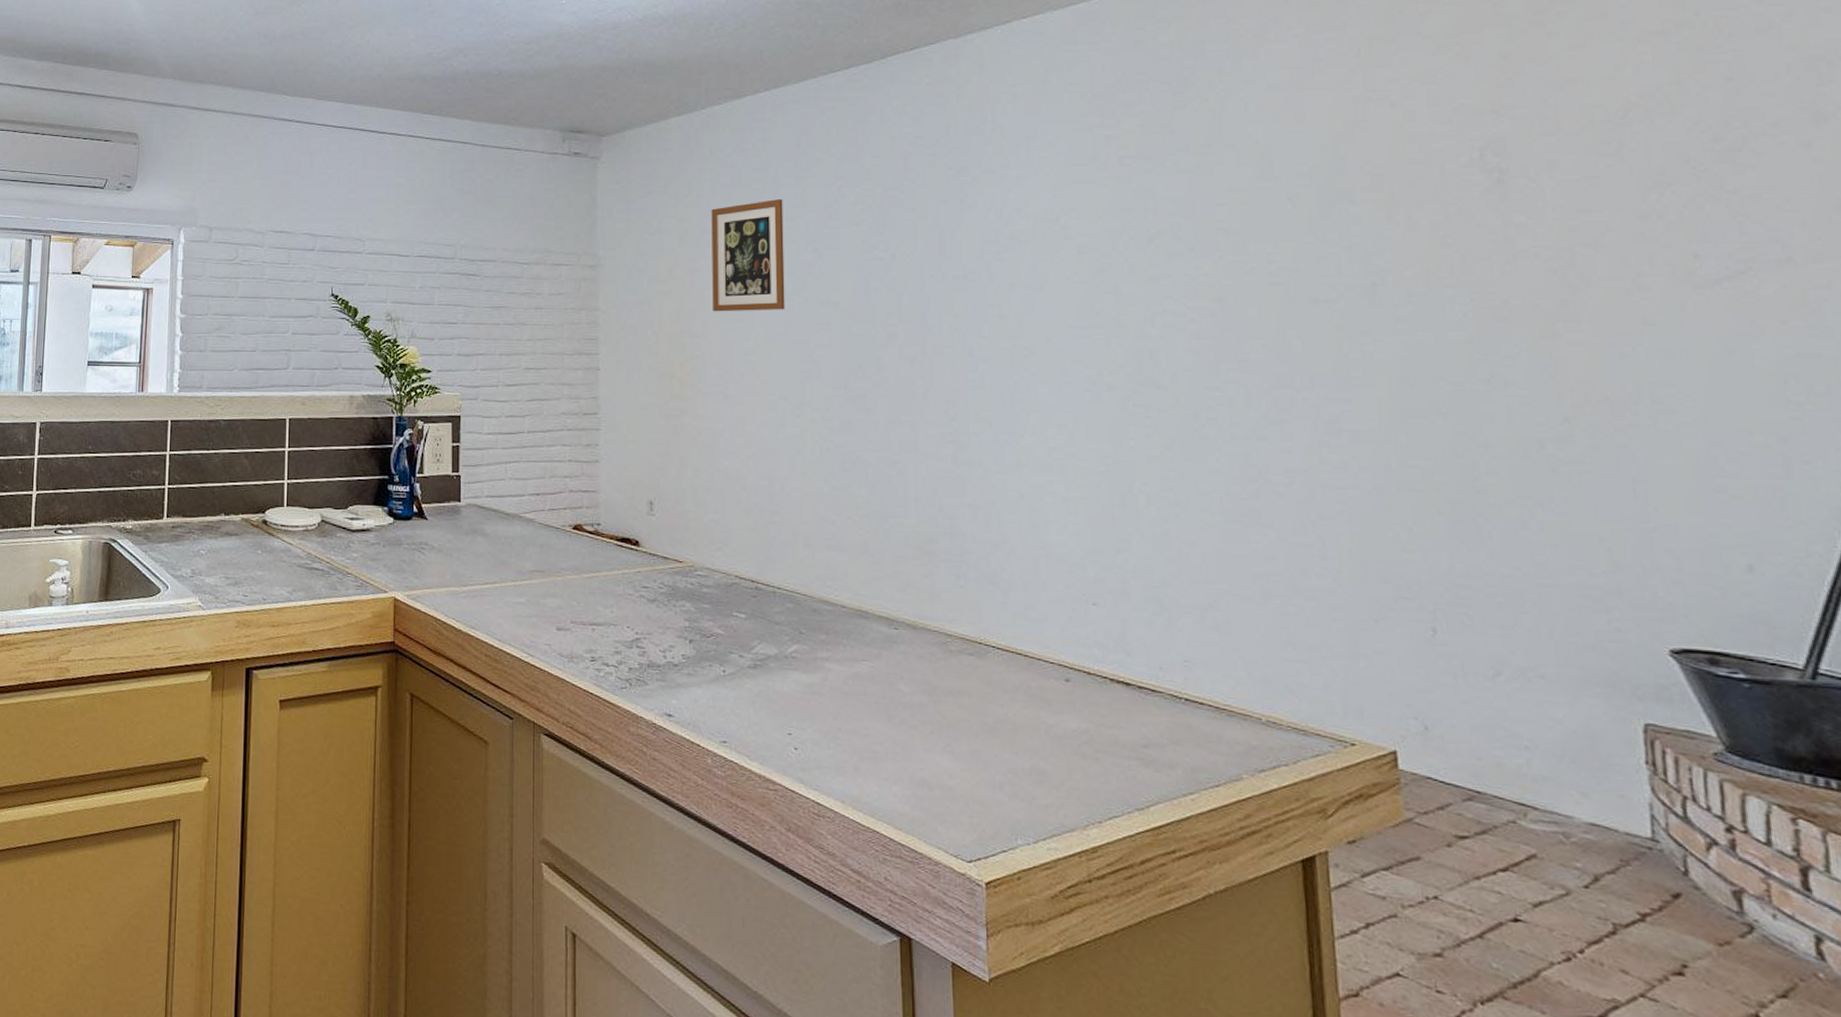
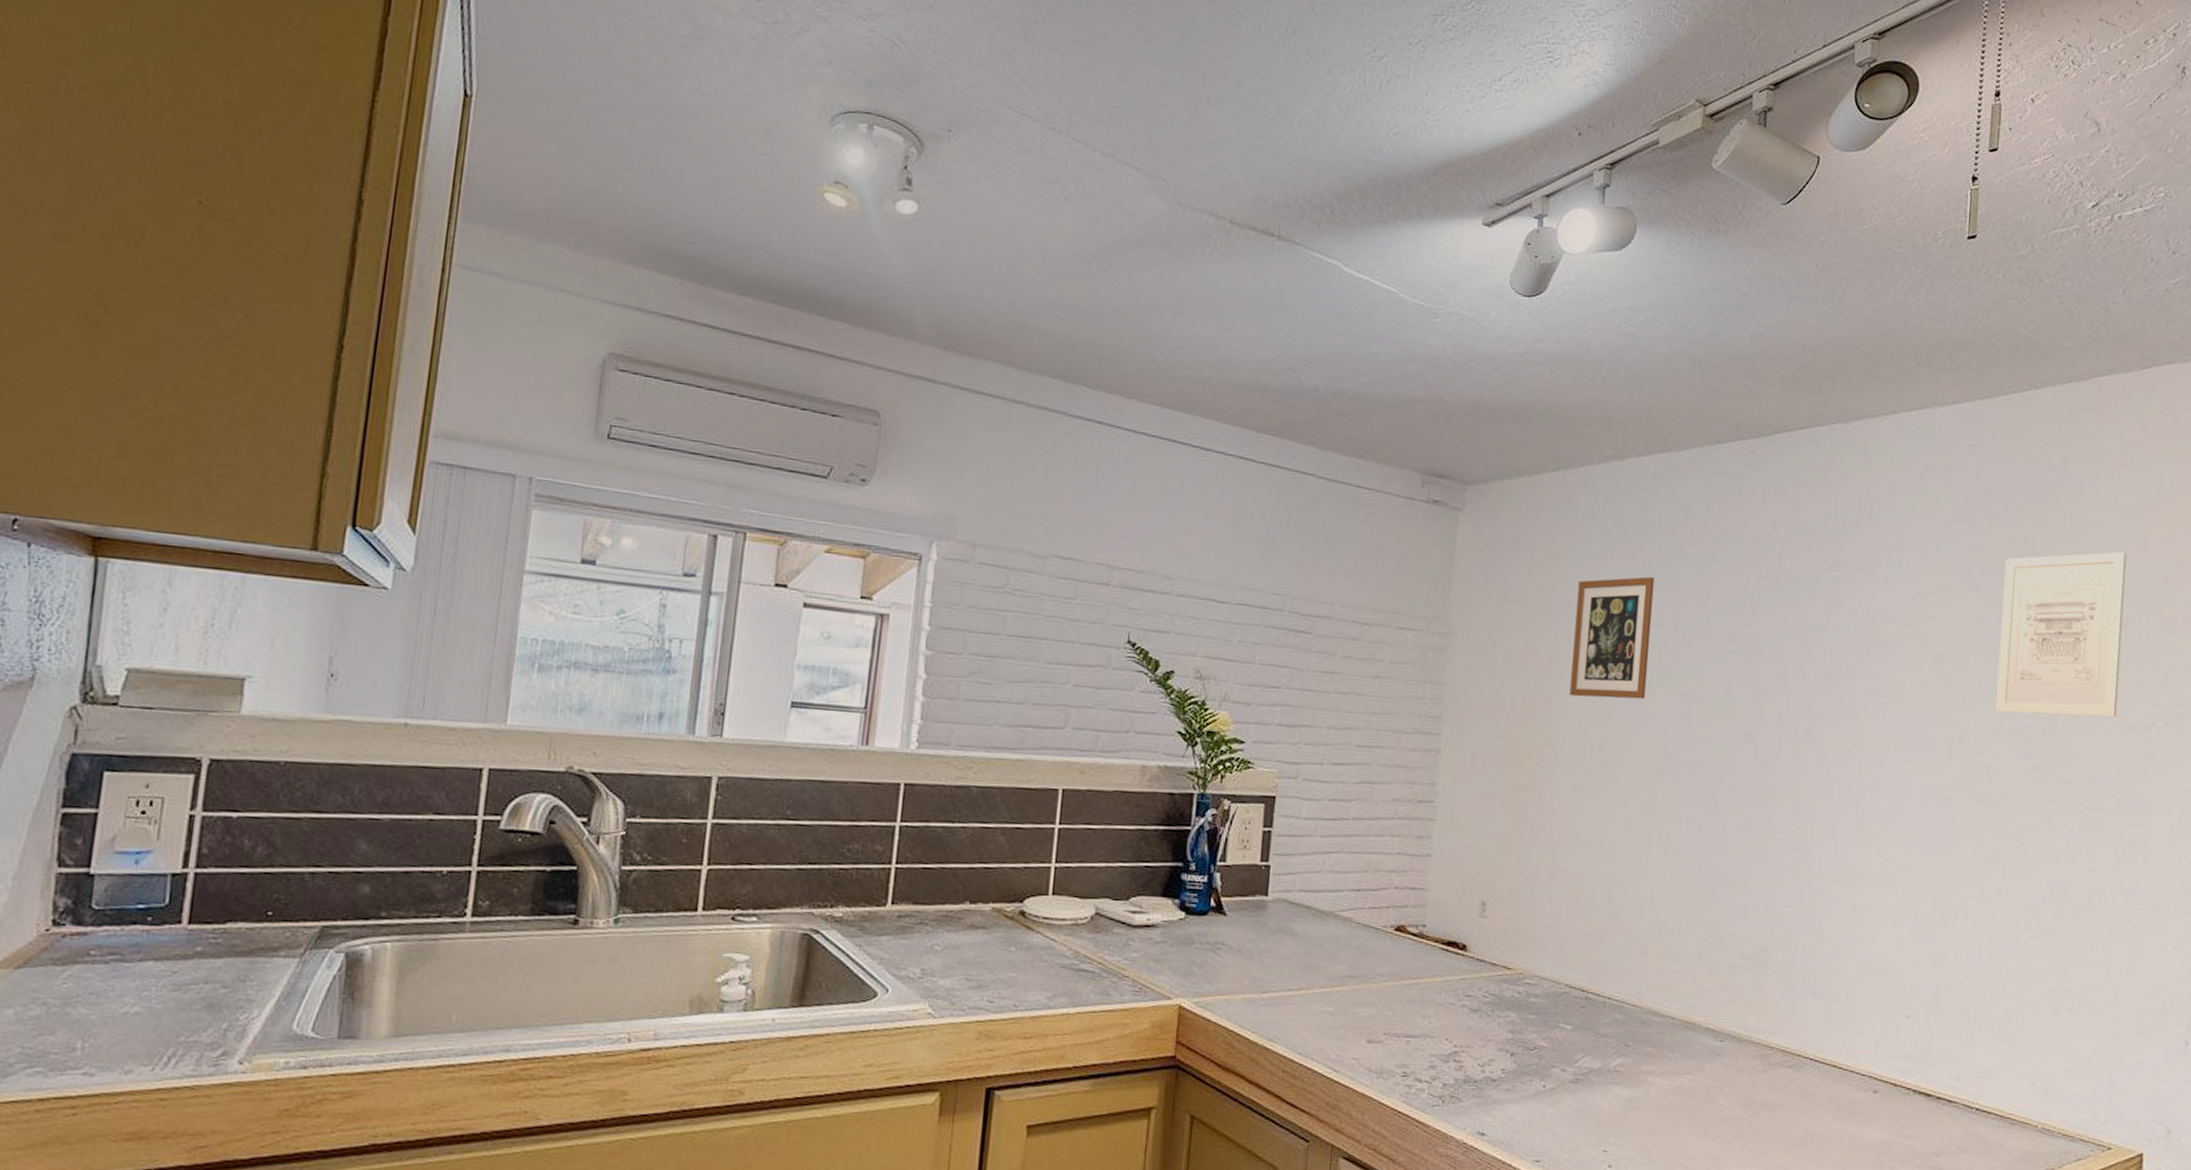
wall art: none [1145,125,1296,296] -> present [1995,551,2126,718]

